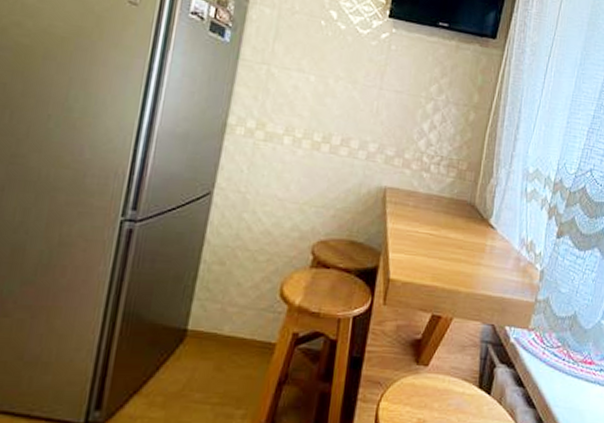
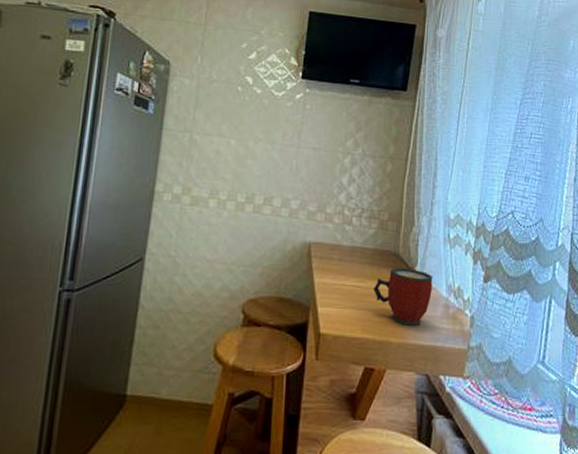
mug: none [446,218,507,277] -> present [373,268,433,326]

